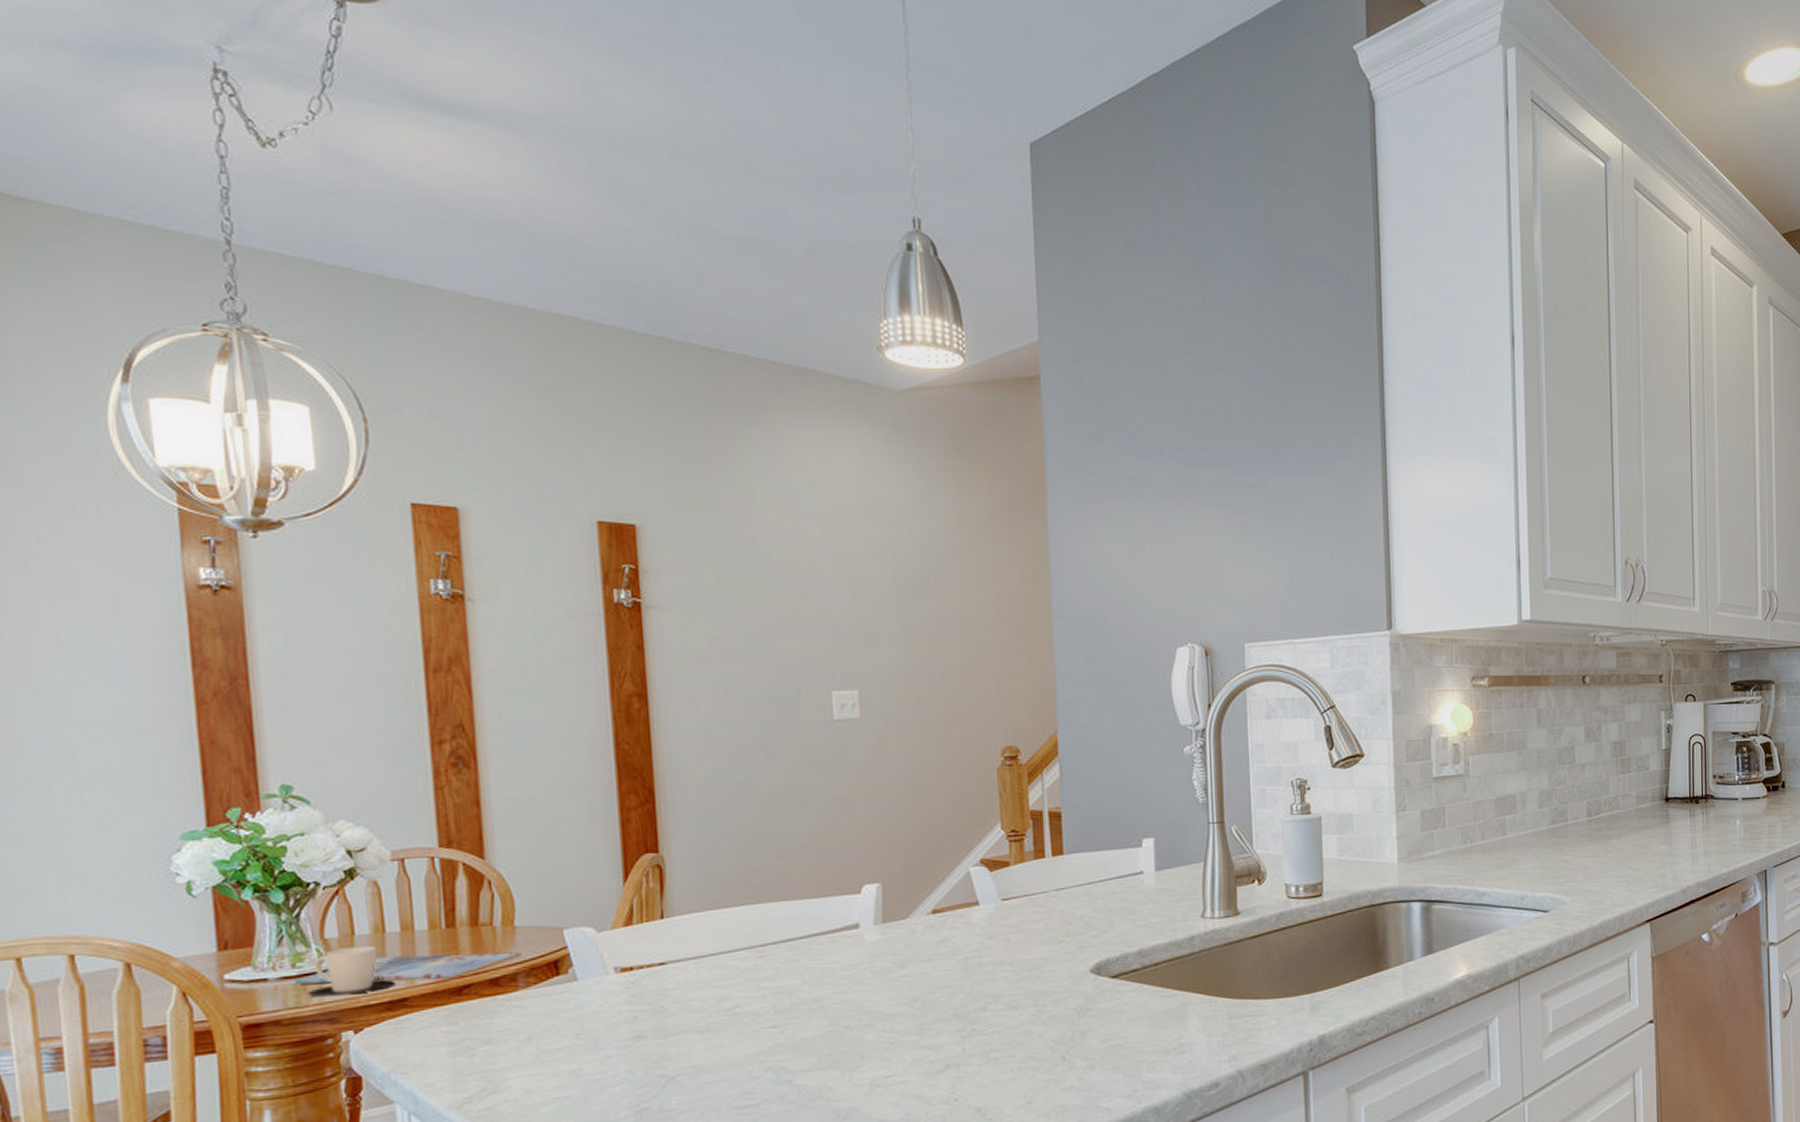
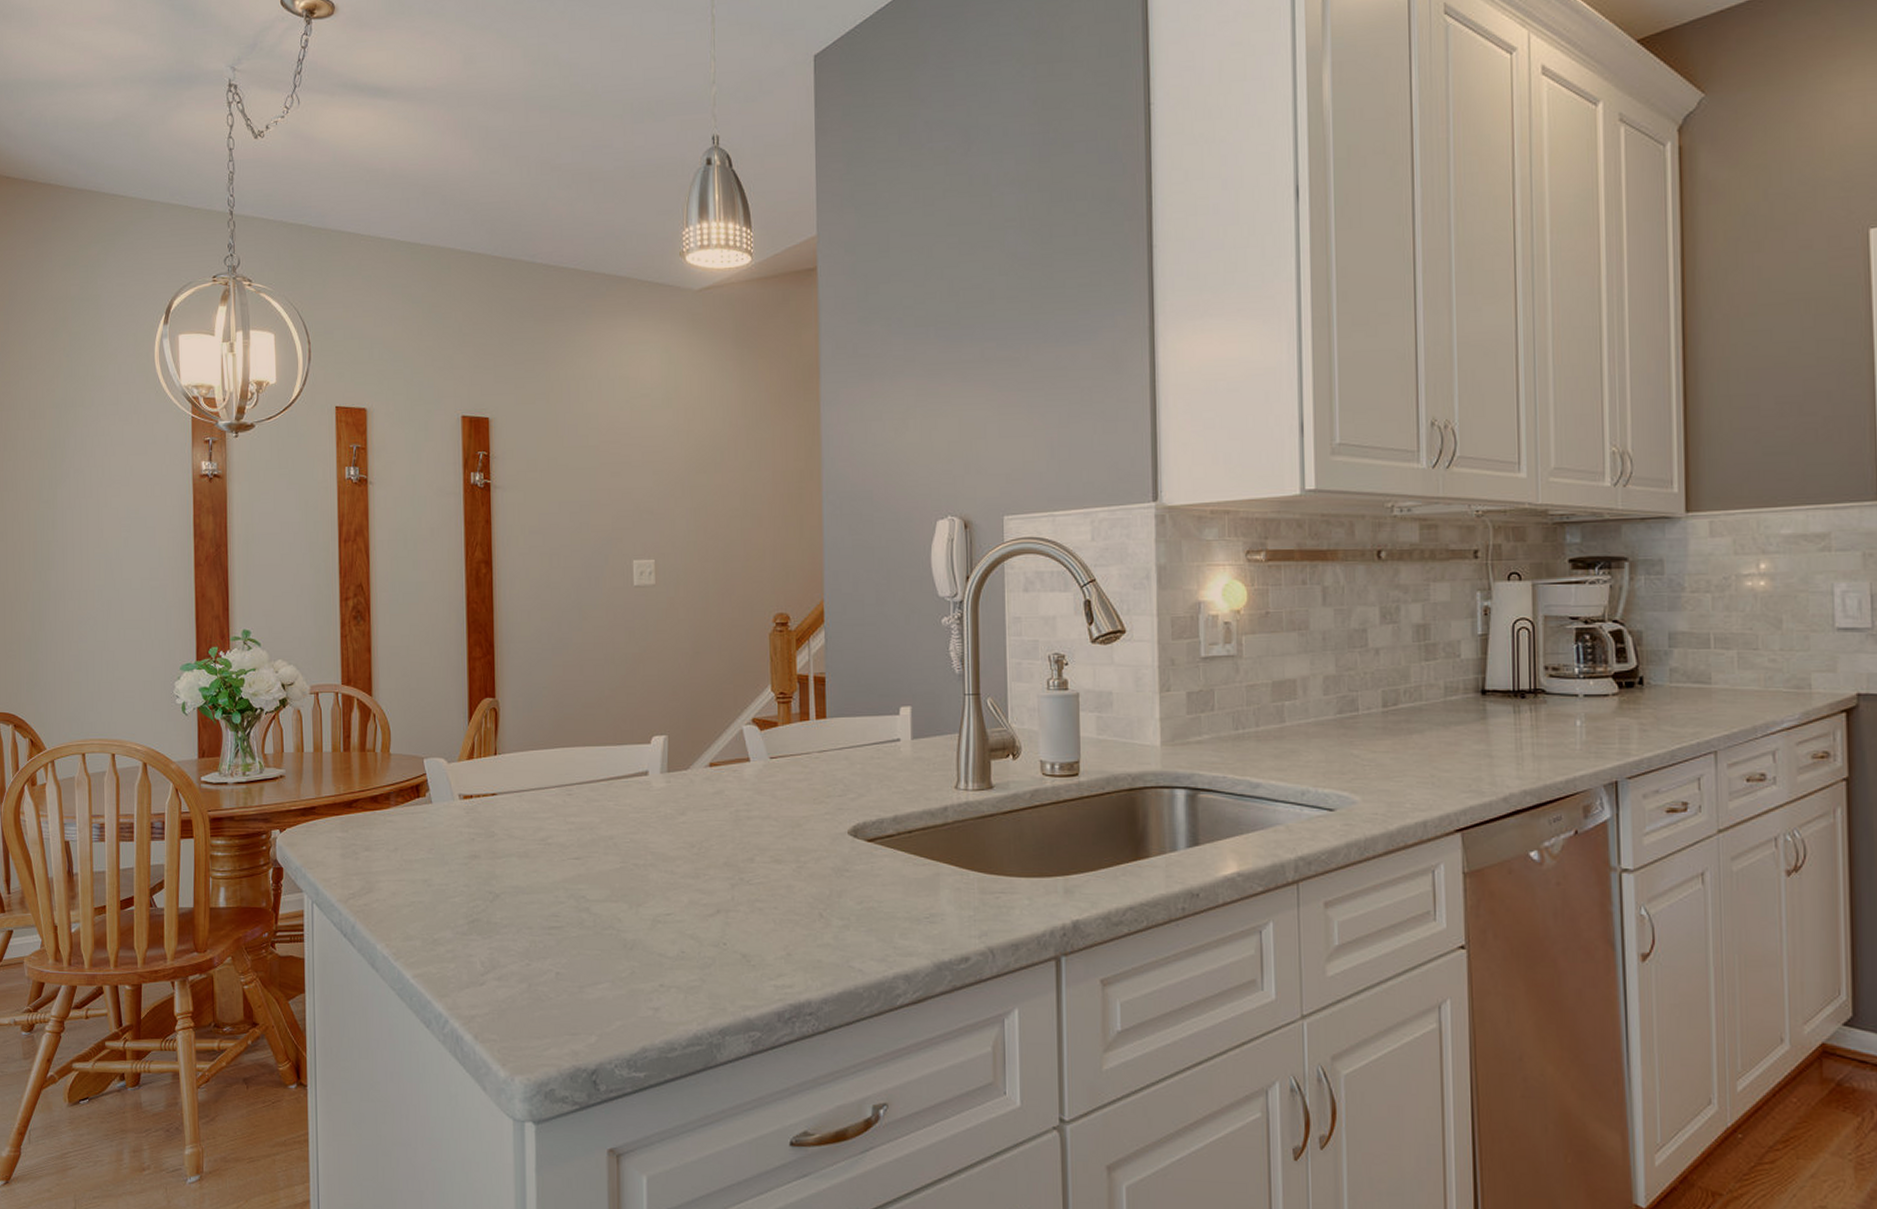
magazine: present [295,951,522,984] -> none [244,772,394,793]
cup: present [307,946,395,997] -> none [252,761,308,801]

